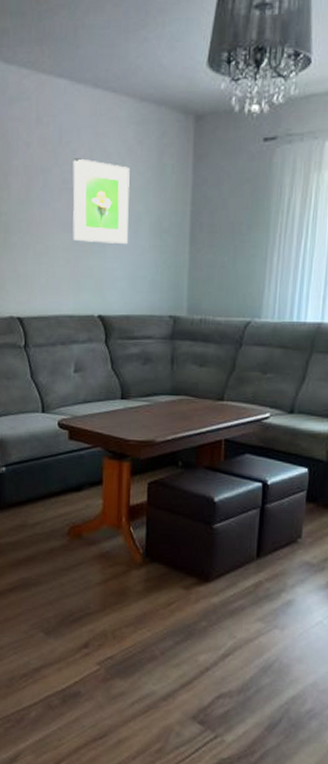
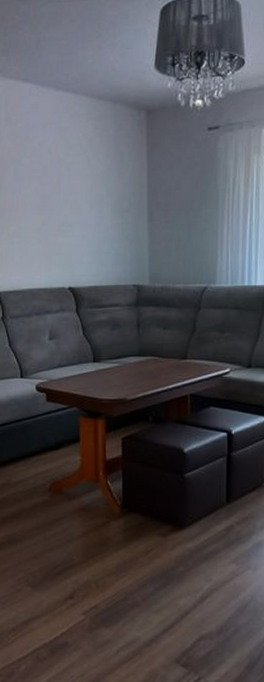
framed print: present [72,158,130,243] -> none [40,150,92,223]

